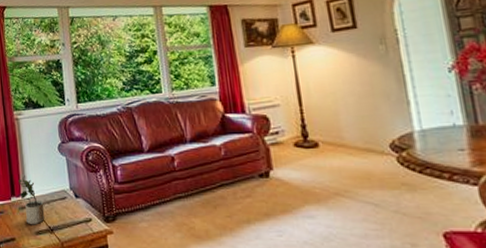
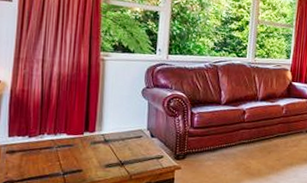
potted plant: present [18,176,45,225] -> none [94,113,118,159]

